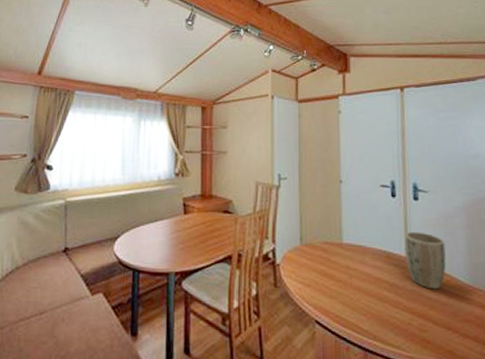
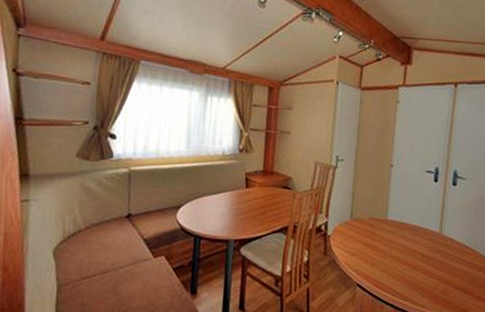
plant pot: present [405,231,446,290] -> none [439,212,473,261]

